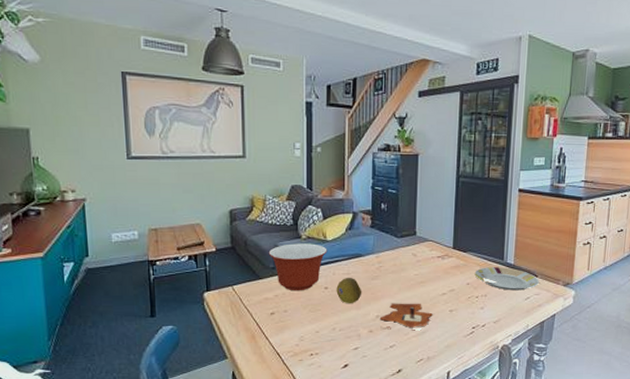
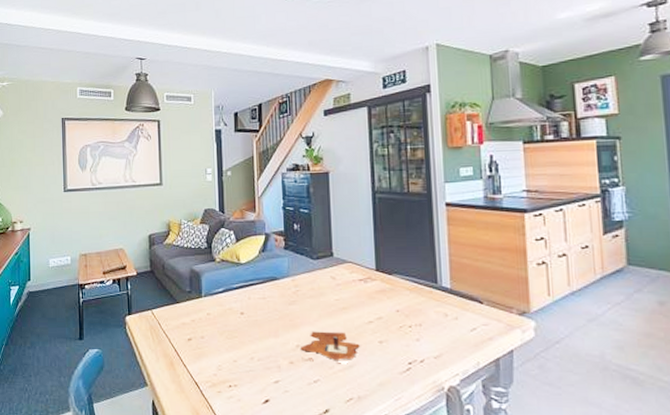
mixing bowl: present [268,243,327,291] -> none [184,266,242,316]
fruit: present [336,278,362,303] -> none [252,303,280,330]
plate: present [474,267,539,291] -> none [404,292,486,320]

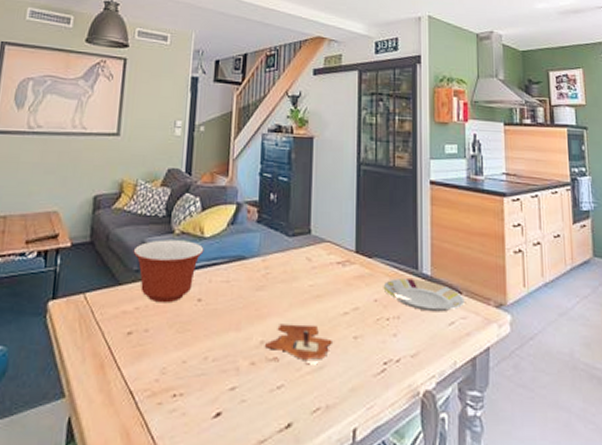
mixing bowl: none [184,266,242,316] -> present [133,239,204,303]
plate: none [404,292,486,320] -> present [383,278,465,312]

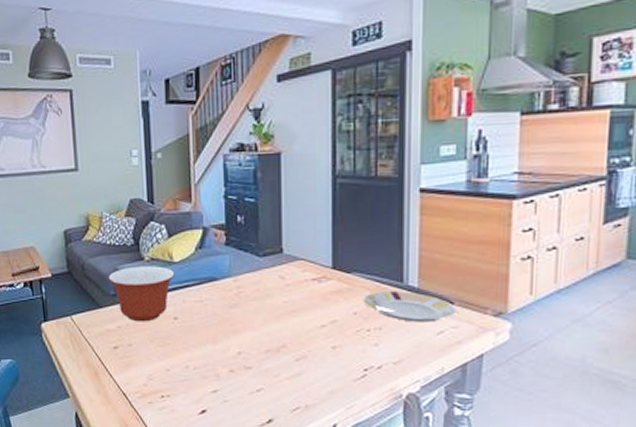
candle: present [265,324,332,365] -> none [243,337,310,372]

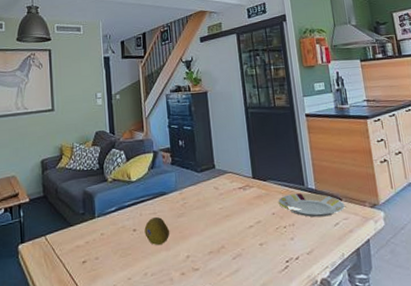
mixing bowl: present [108,266,175,322] -> none [78,185,133,237]
fruit: none [187,306,219,336] -> present [144,217,170,245]

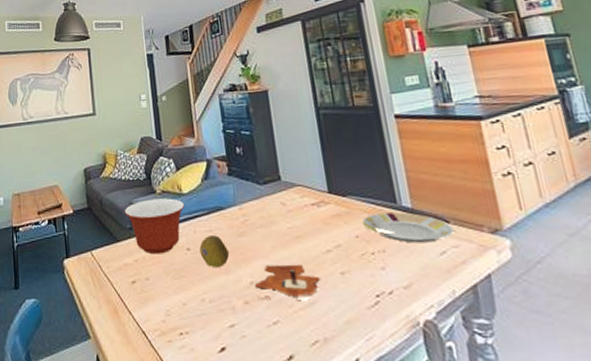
mixing bowl: none [78,185,133,237] -> present [124,198,185,255]
candle: none [191,238,243,271] -> present [255,264,320,301]

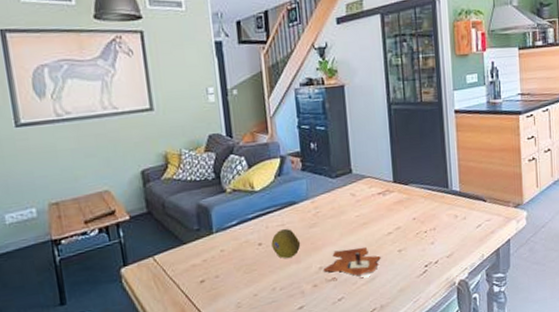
mixing bowl: present [124,198,185,255] -> none [190,196,257,253]
plate: present [362,212,454,243] -> none [419,195,489,220]

